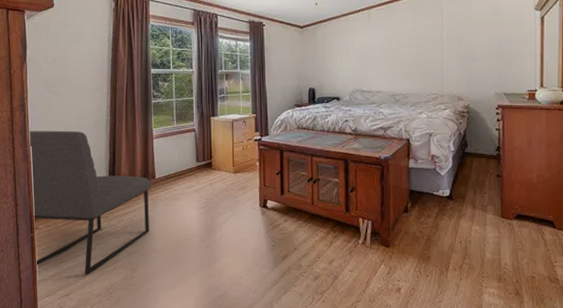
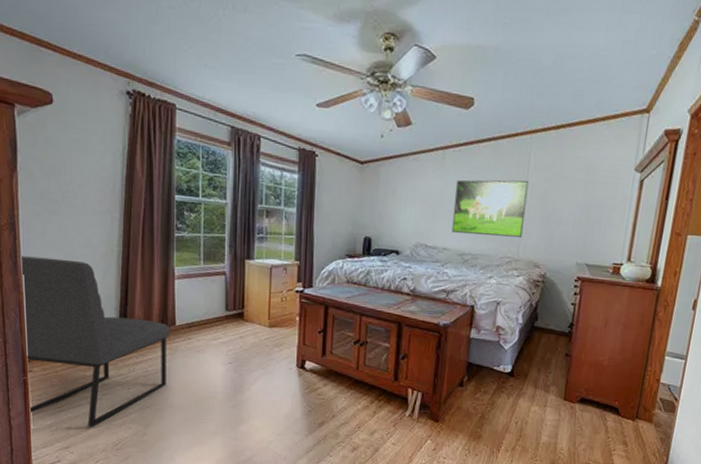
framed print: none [382,28,445,78] -> present [451,179,529,238]

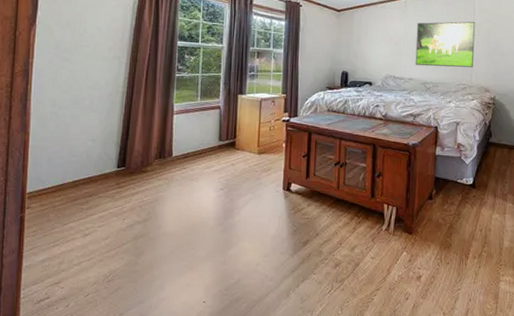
chair: present [22,256,170,427] -> none [22,99,167,260]

